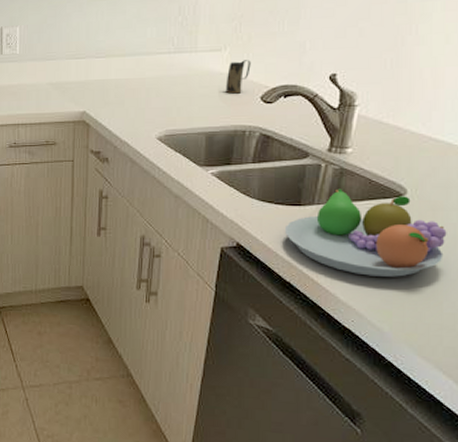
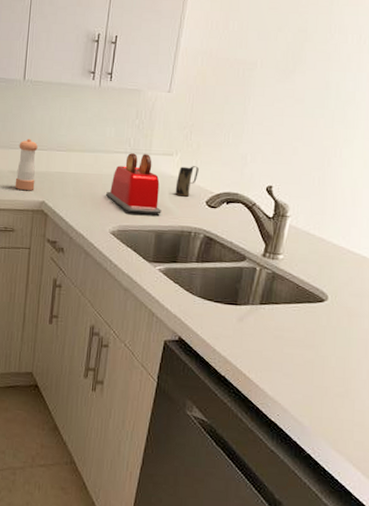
pepper shaker: none [54,48,75,102] -> present [14,138,38,191]
toaster: none [150,52,211,116] -> present [106,153,162,214]
fruit bowl: present [285,189,447,277] -> none [223,291,360,376]

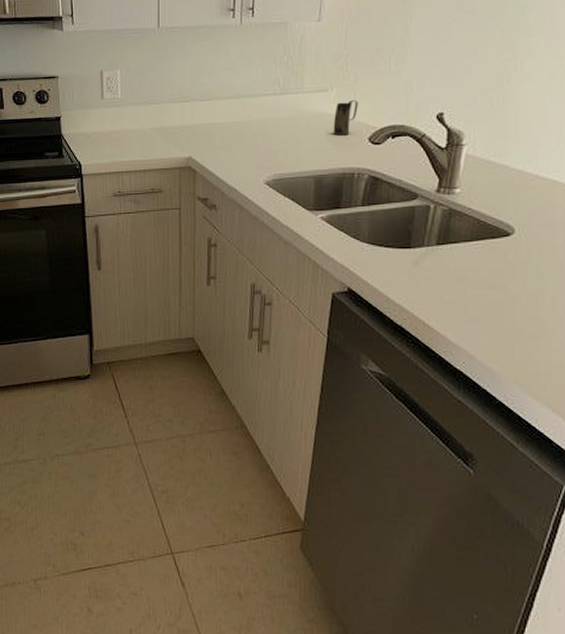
pepper shaker: present [14,138,38,191] -> none [158,91,180,148]
toaster: present [106,153,162,214] -> none [257,93,319,159]

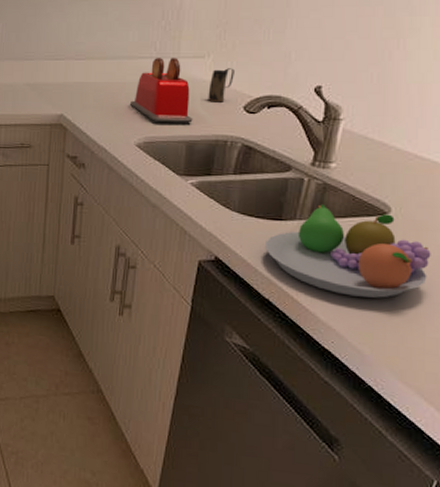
toaster: none [257,93,319,159] -> present [130,58,193,123]
fruit bowl: none [396,230,554,317] -> present [265,204,431,298]

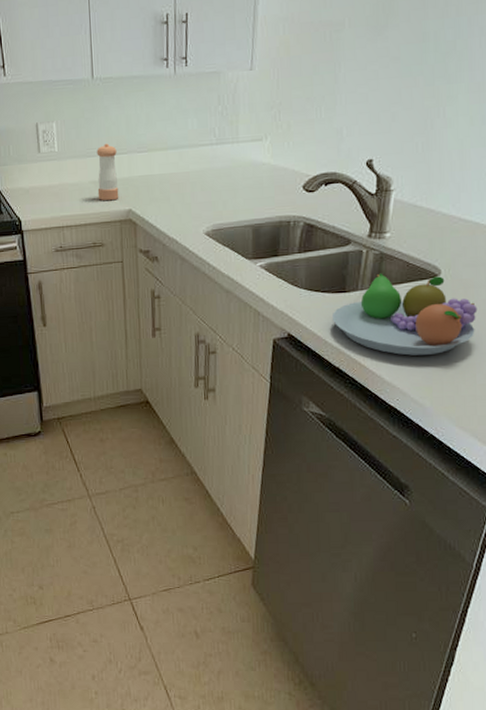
pepper shaker: none [31,48,55,104] -> present [96,143,119,201]
toaster: present [130,58,193,123] -> none [196,142,256,209]
mug: present [208,68,235,102] -> none [268,149,292,184]

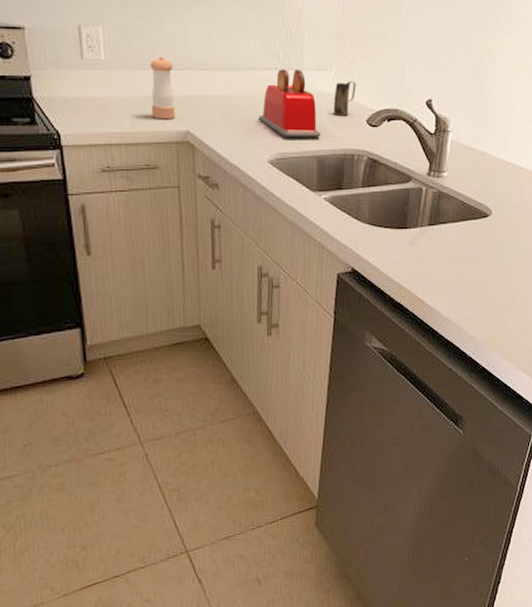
toaster: none [196,142,256,209] -> present [259,69,321,138]
mug: none [268,149,292,184] -> present [333,81,356,116]
fruit bowl: present [332,273,477,356] -> none [394,211,522,292]

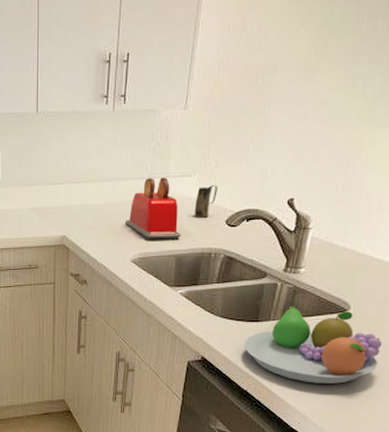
pepper shaker: present [150,56,176,120] -> none [35,173,55,227]
fruit bowl: none [394,211,522,292] -> present [244,306,382,384]

